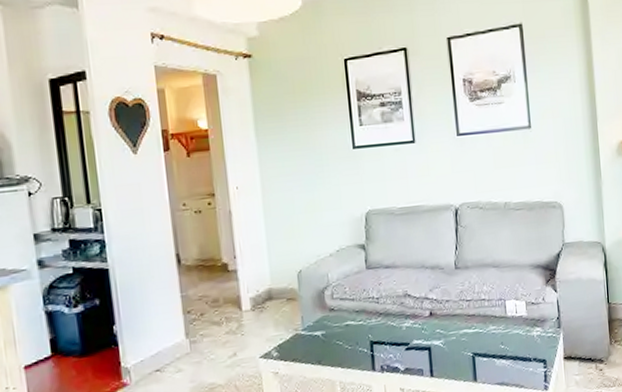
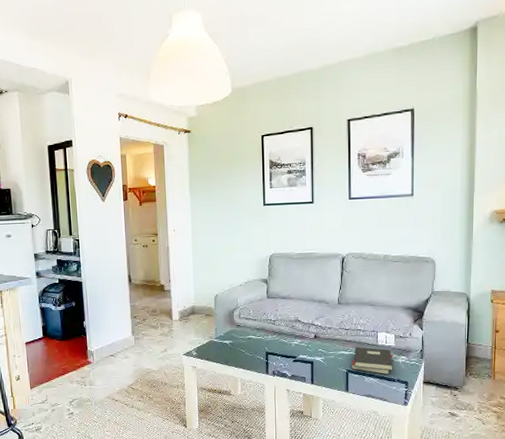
hardback book: none [477,320,528,354] -> present [350,346,393,375]

